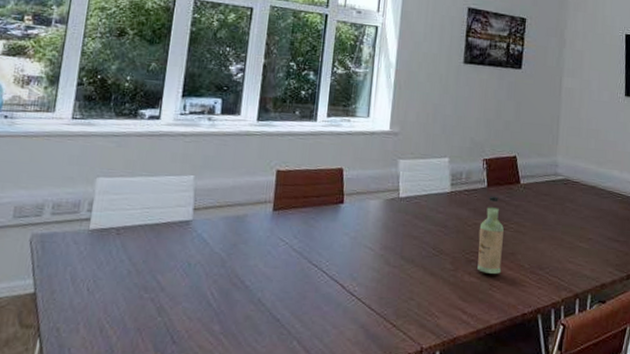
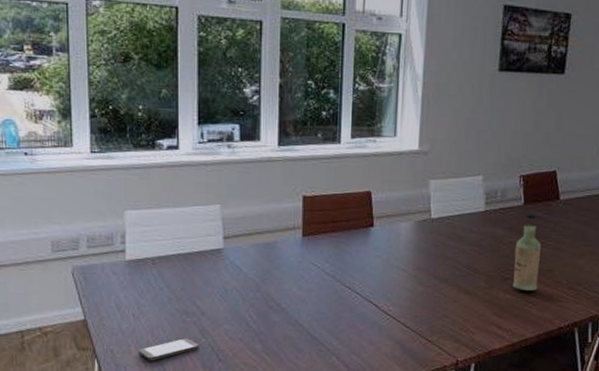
smartphone: none [86,317,154,342] -> present [138,338,199,361]

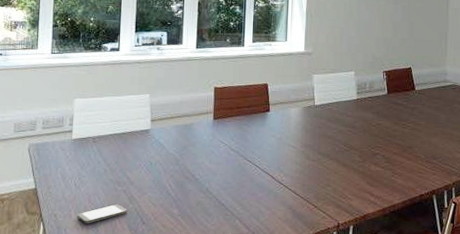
bottle: present [513,213,541,290] -> none [381,101,402,164]

